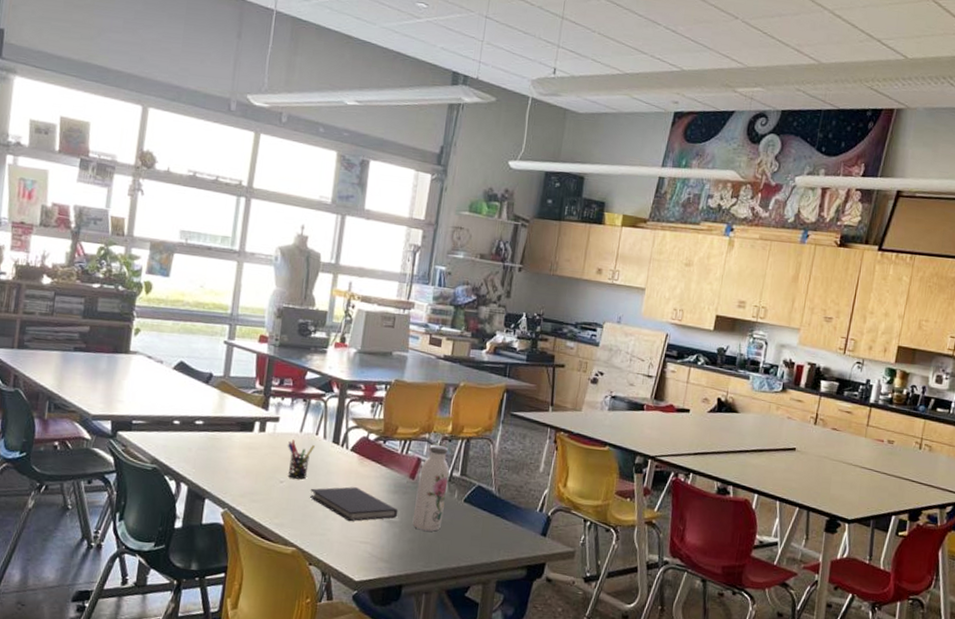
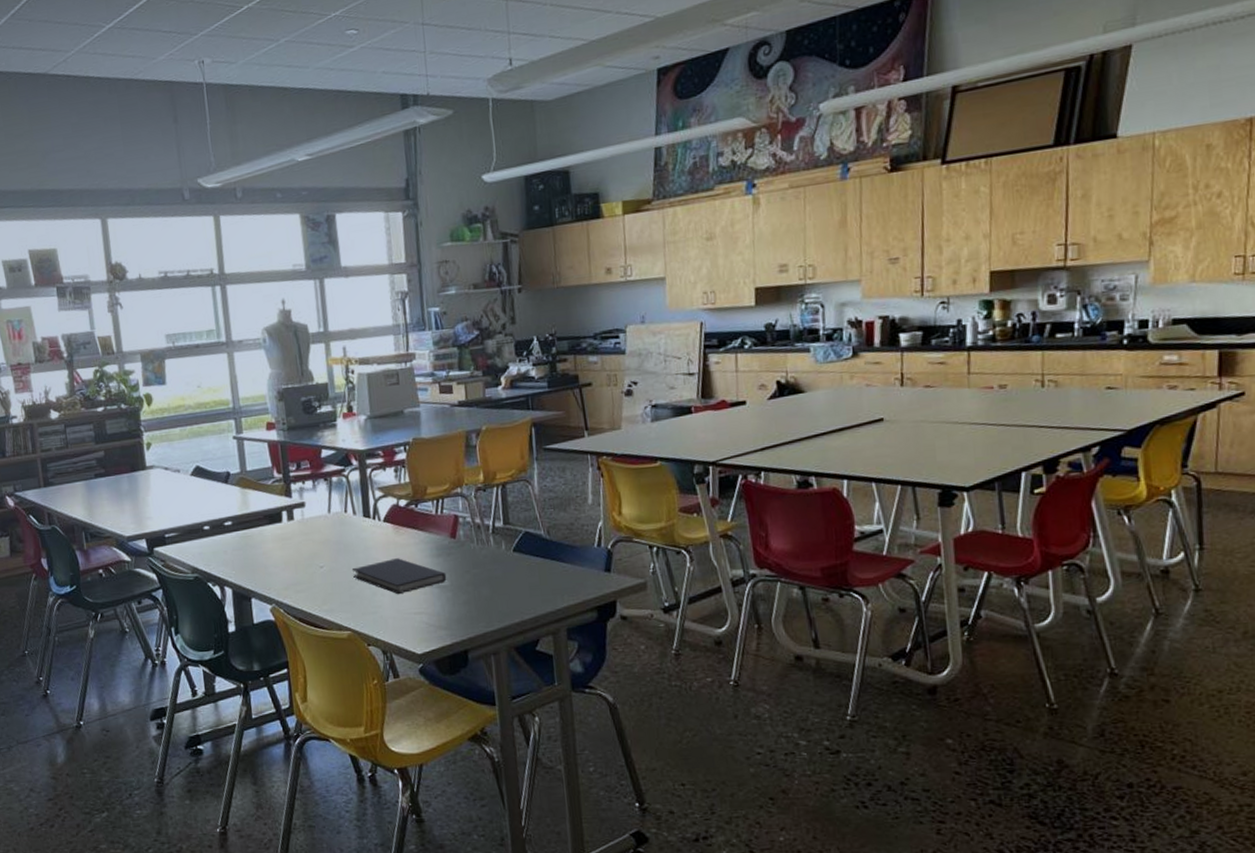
pen holder: present [287,439,315,479] -> none [319,522,346,562]
water bottle: present [412,444,449,532] -> none [460,496,495,590]

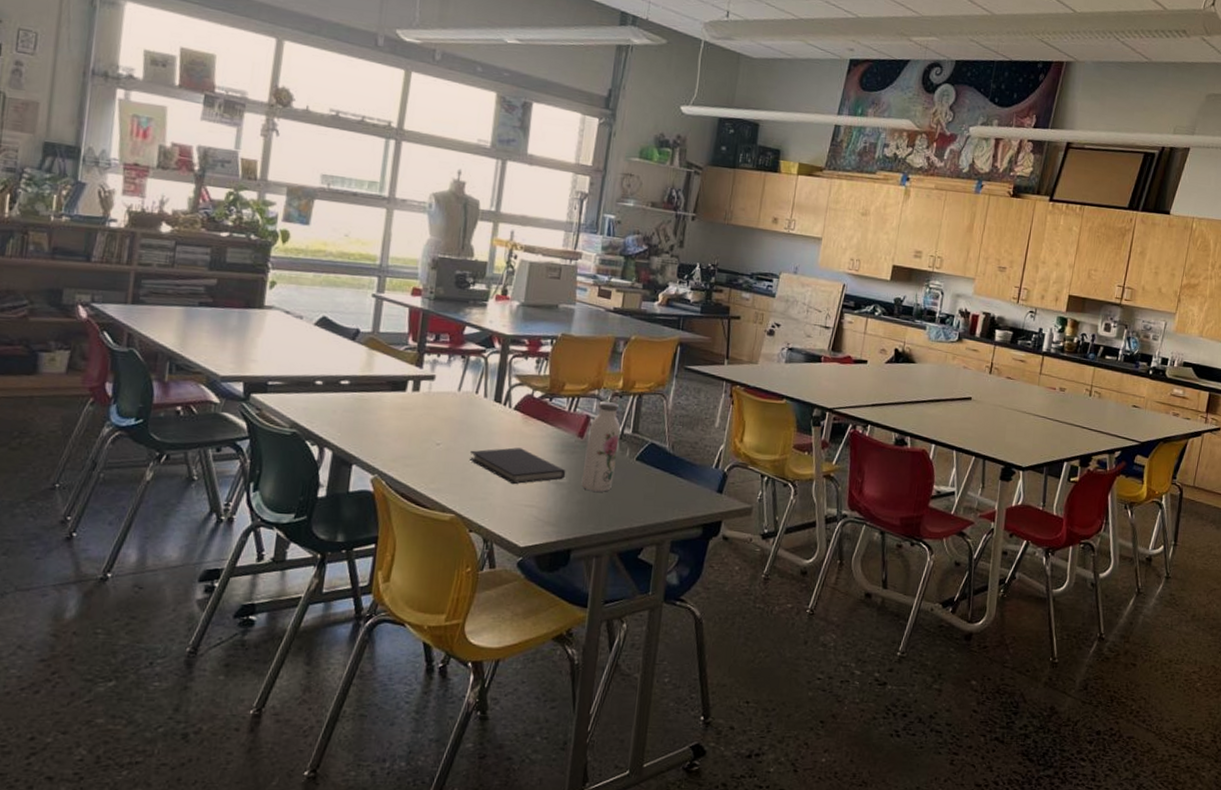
water bottle: none [460,496,495,590] -> present [581,400,620,492]

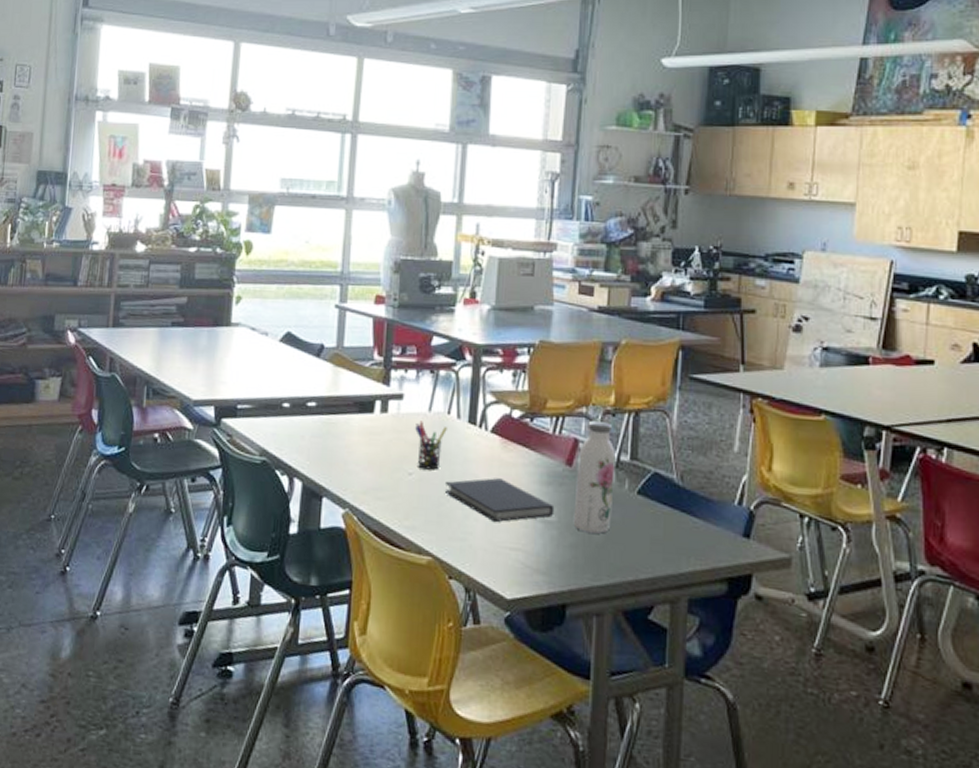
pen holder: none [444,399,474,441] -> present [415,421,447,470]

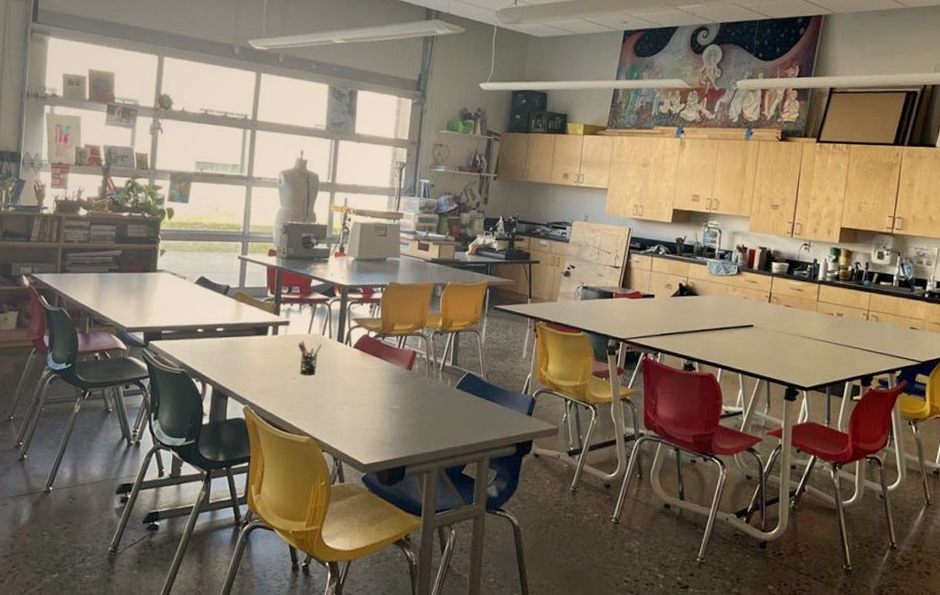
diary: present [444,478,555,523] -> none [319,380,399,411]
water bottle: present [573,420,615,534] -> none [411,338,442,416]

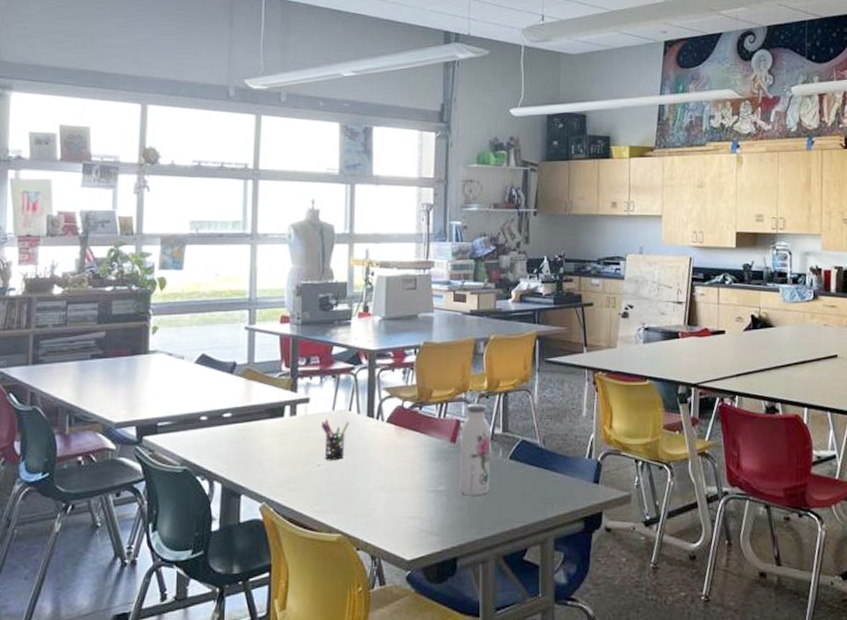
water bottle: none [411,338,442,416] -> present [459,403,491,496]

